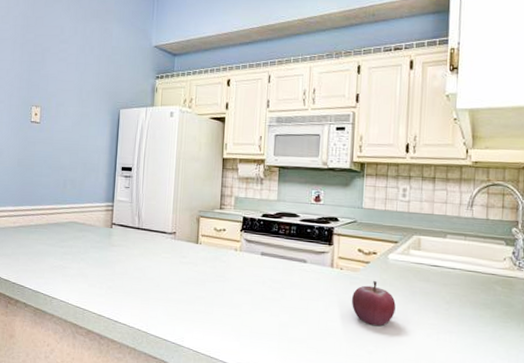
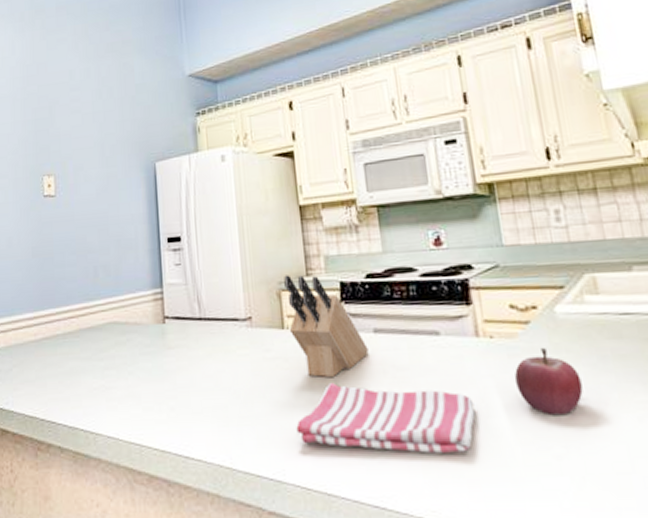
dish towel: none [196,284,321,342] -> present [296,382,476,453]
knife block: none [202,206,255,282] -> present [284,275,369,378]

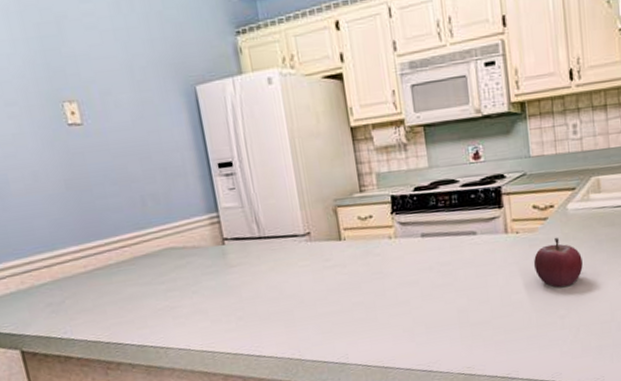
knife block: present [284,275,369,378] -> none [339,192,417,278]
dish towel: present [296,382,476,453] -> none [356,278,503,332]

